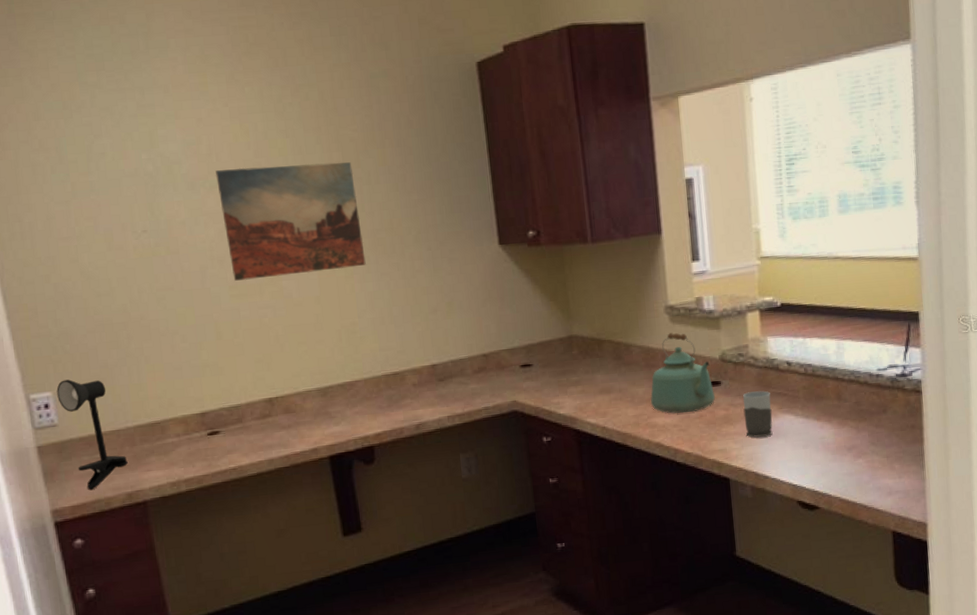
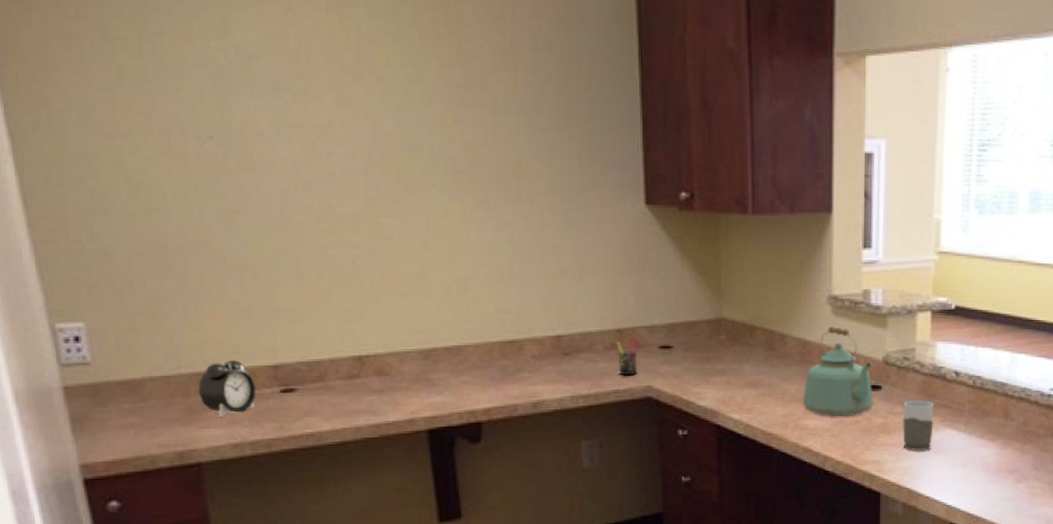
desk lamp: present [56,379,128,491] -> none [90,309,179,445]
alarm clock: none [142,411,188,461] -> present [198,360,257,418]
wall art: present [216,162,366,281] -> none [305,73,486,212]
pen holder: none [483,359,504,394] -> present [616,336,640,376]

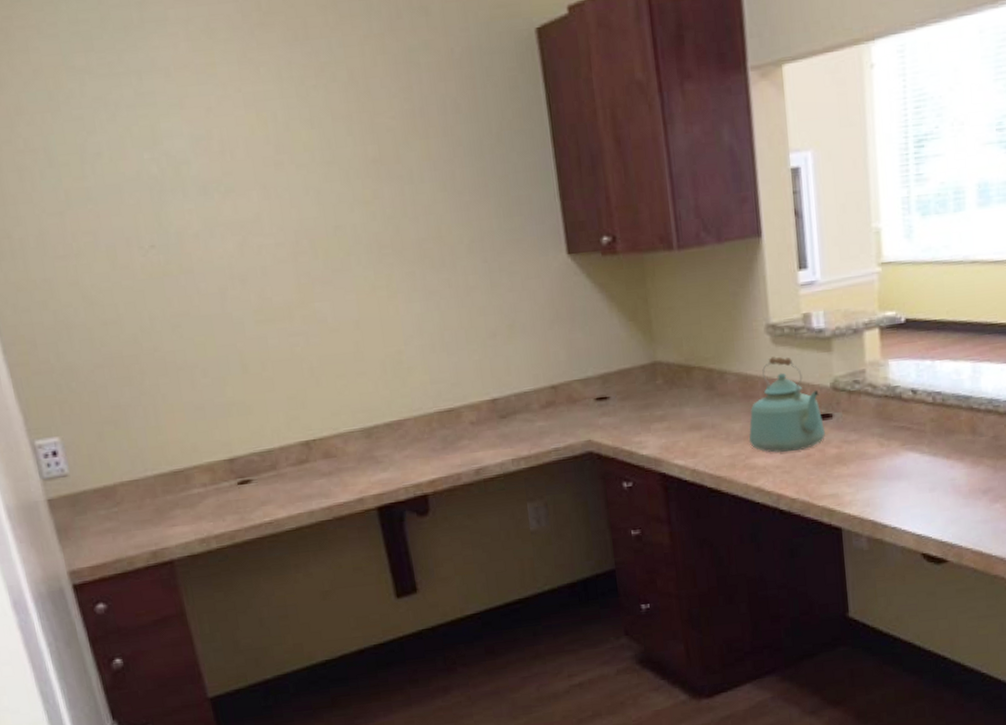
alarm clock: present [198,360,257,418] -> none [163,458,217,515]
pen holder: present [616,336,640,376] -> none [552,391,577,433]
mug: present [903,400,934,451] -> none [859,424,894,480]

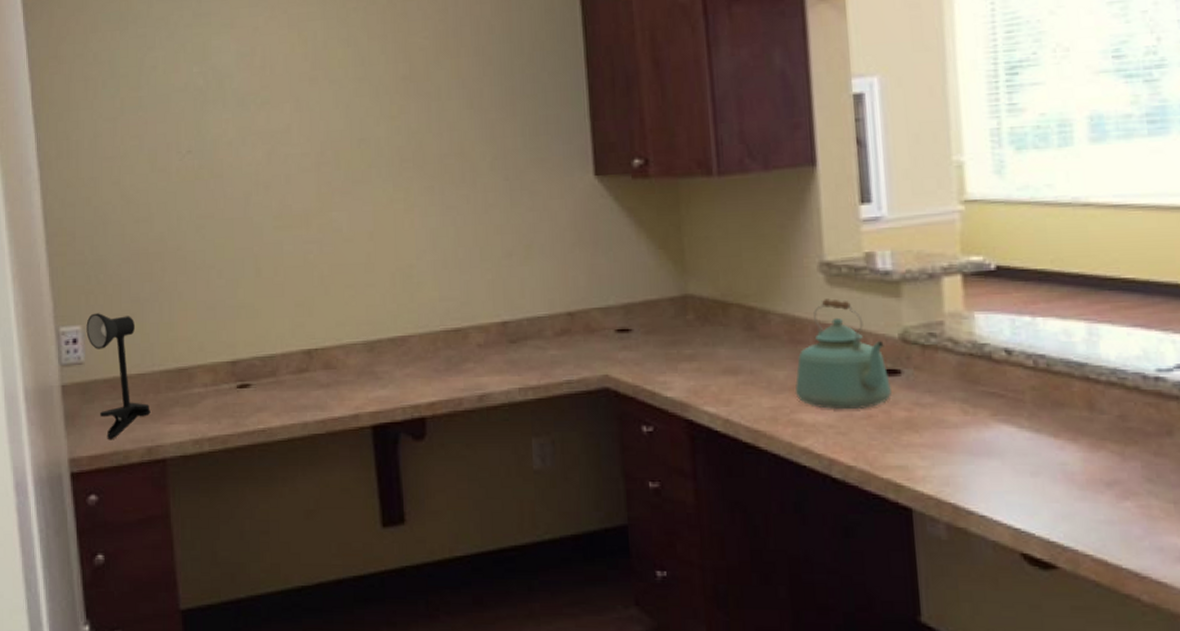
desk lamp: none [64,422,150,549] -> present [86,313,151,440]

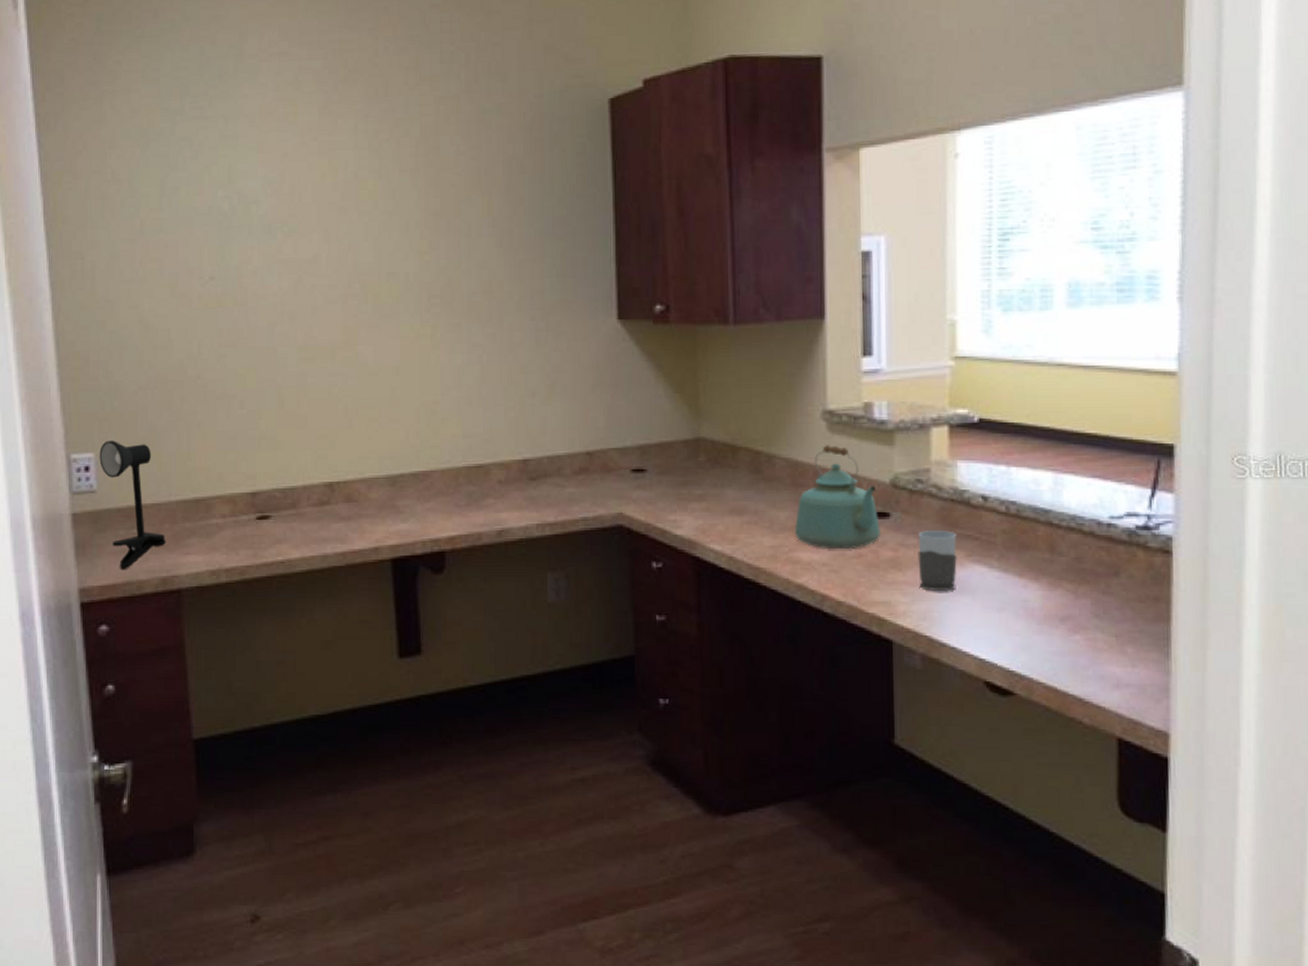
mug: none [935,388,982,453] -> present [918,530,957,591]

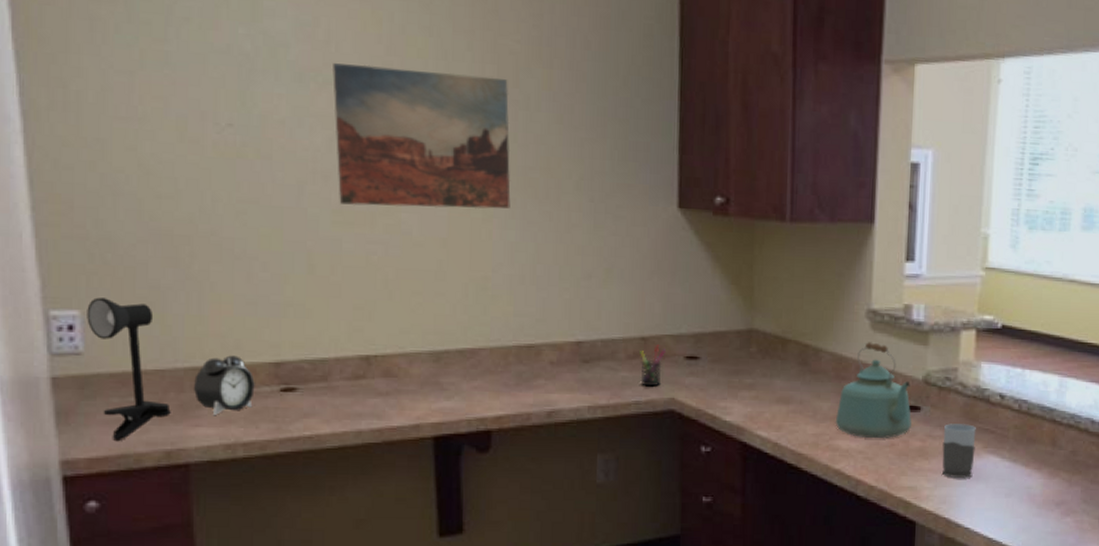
alarm clock: none [184,487,235,545] -> present [193,355,255,416]
wall art: none [296,210,456,341] -> present [333,63,511,209]
pen holder: none [585,459,611,502] -> present [640,345,665,387]

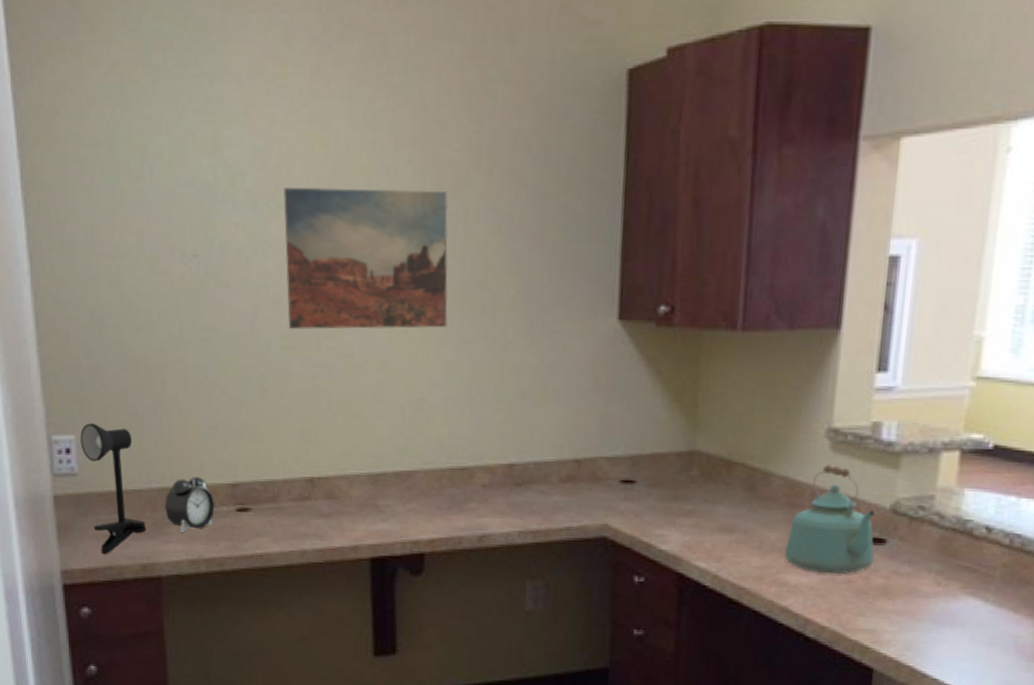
pen holder: present [640,345,665,387] -> none [573,467,600,512]
mug: present [942,423,976,478] -> none [909,559,954,622]

